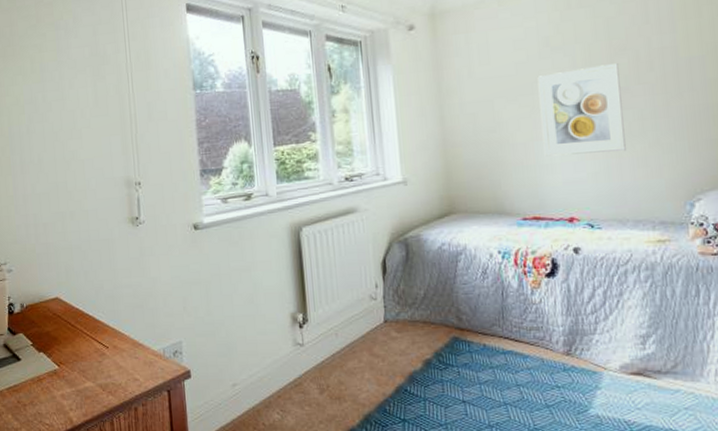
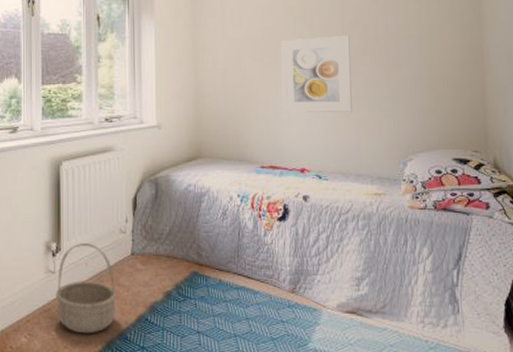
basket: none [305,312,372,408] -> present [55,243,116,334]

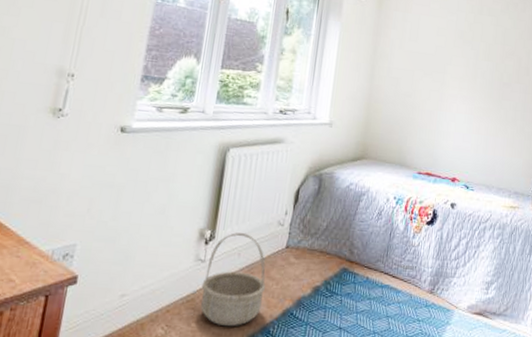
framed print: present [281,34,352,113] -> none [444,60,507,133]

